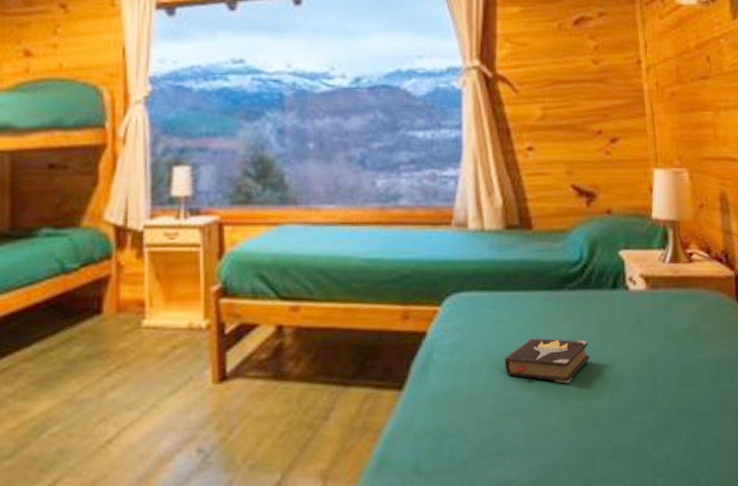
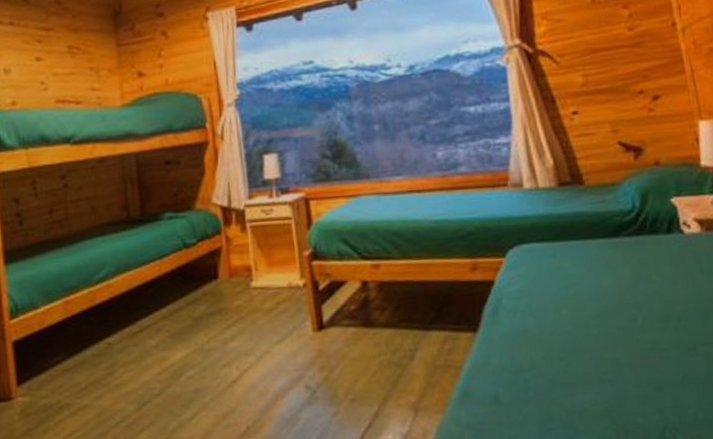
hardback book: present [504,338,590,384] -> none [568,281,651,321]

